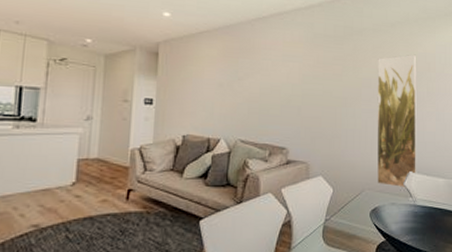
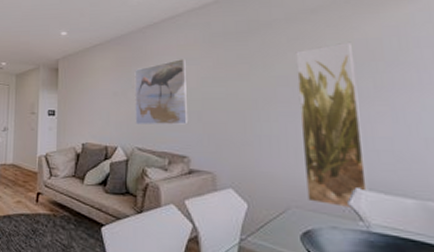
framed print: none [239,54,291,118] -> present [134,58,189,125]

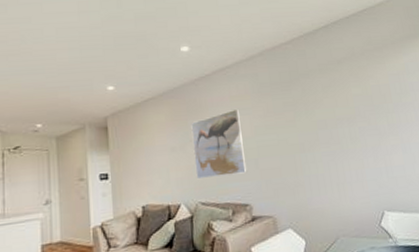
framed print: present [295,41,369,209] -> none [329,88,393,230]

